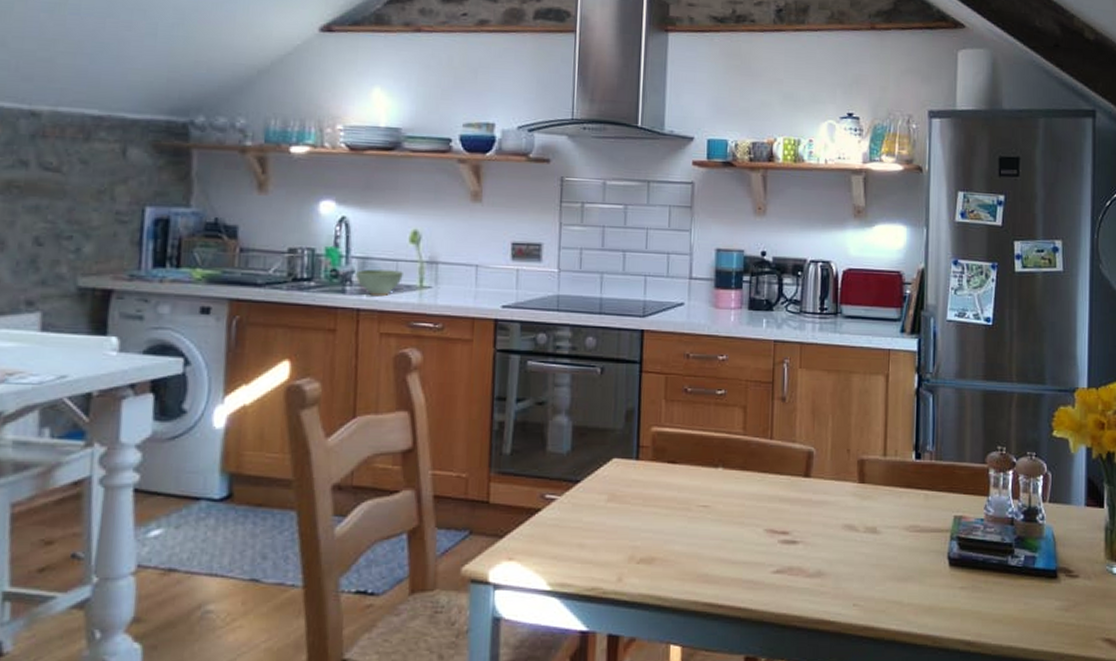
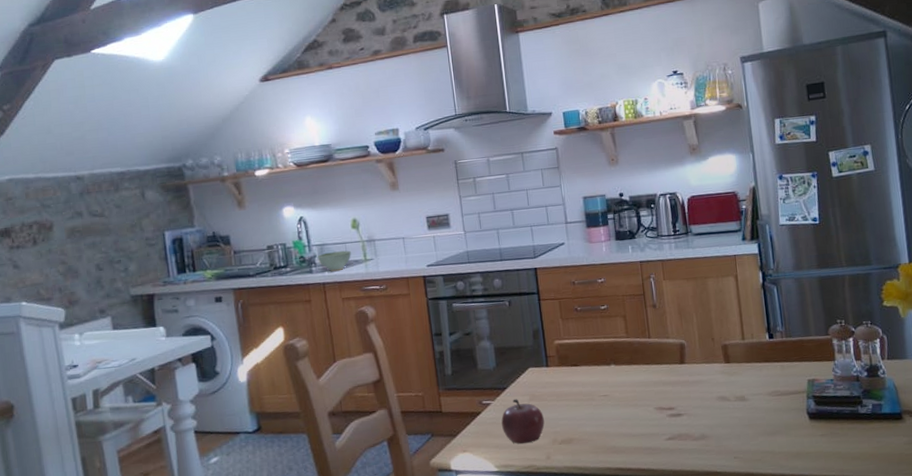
fruit: none [566,497,623,557] -> present [501,399,545,444]

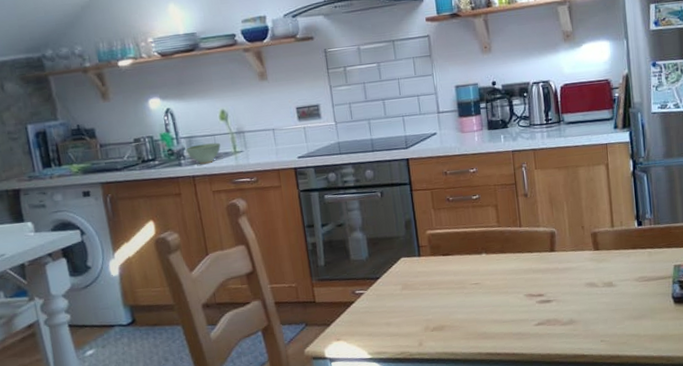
fruit: present [501,399,545,444] -> none [374,288,417,332]

